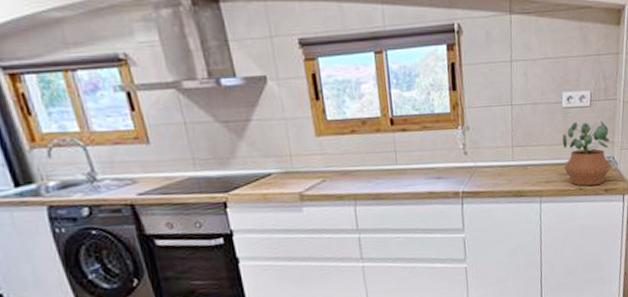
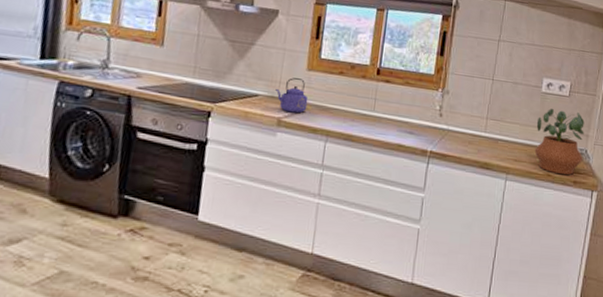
kettle: none [288,147,327,185] -> present [275,77,309,114]

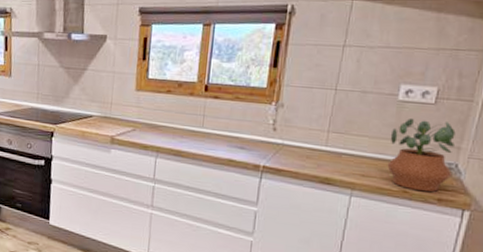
kettle: present [275,77,309,114] -> none [107,98,138,132]

